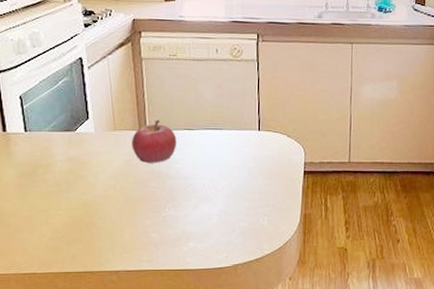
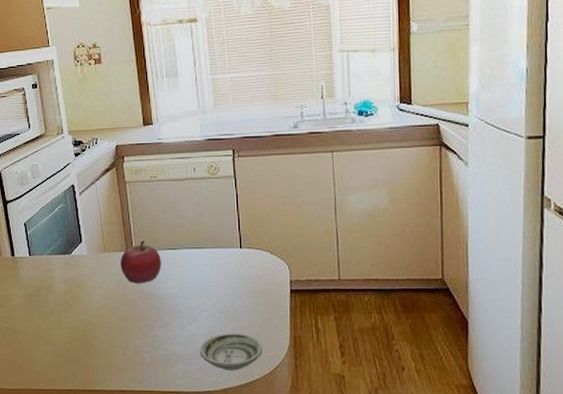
saucer: none [211,212,274,247] -> present [199,333,262,370]

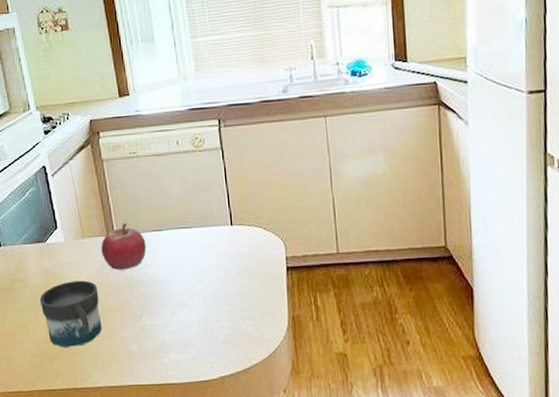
mug: none [62,291,118,352] -> present [39,280,102,348]
saucer: present [199,333,262,370] -> none [191,317,260,357]

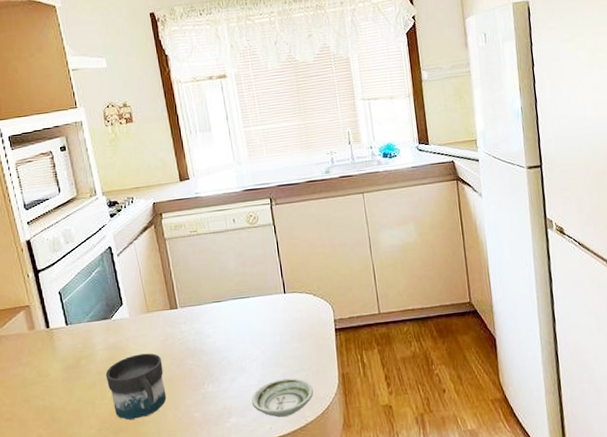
fruit: present [101,223,146,270] -> none [164,296,207,341]
saucer: none [191,317,260,357] -> present [251,378,313,417]

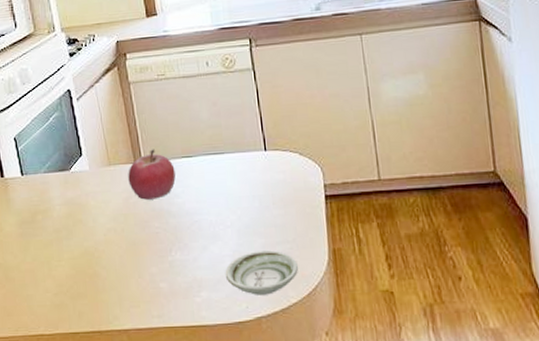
mug: present [105,353,167,421] -> none [63,211,129,286]
fruit: none [164,296,207,341] -> present [128,149,176,200]

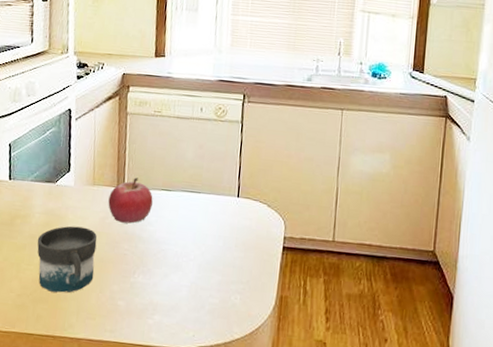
mug: none [63,211,129,286] -> present [37,226,97,293]
saucer: present [225,250,298,295] -> none [179,286,247,328]

